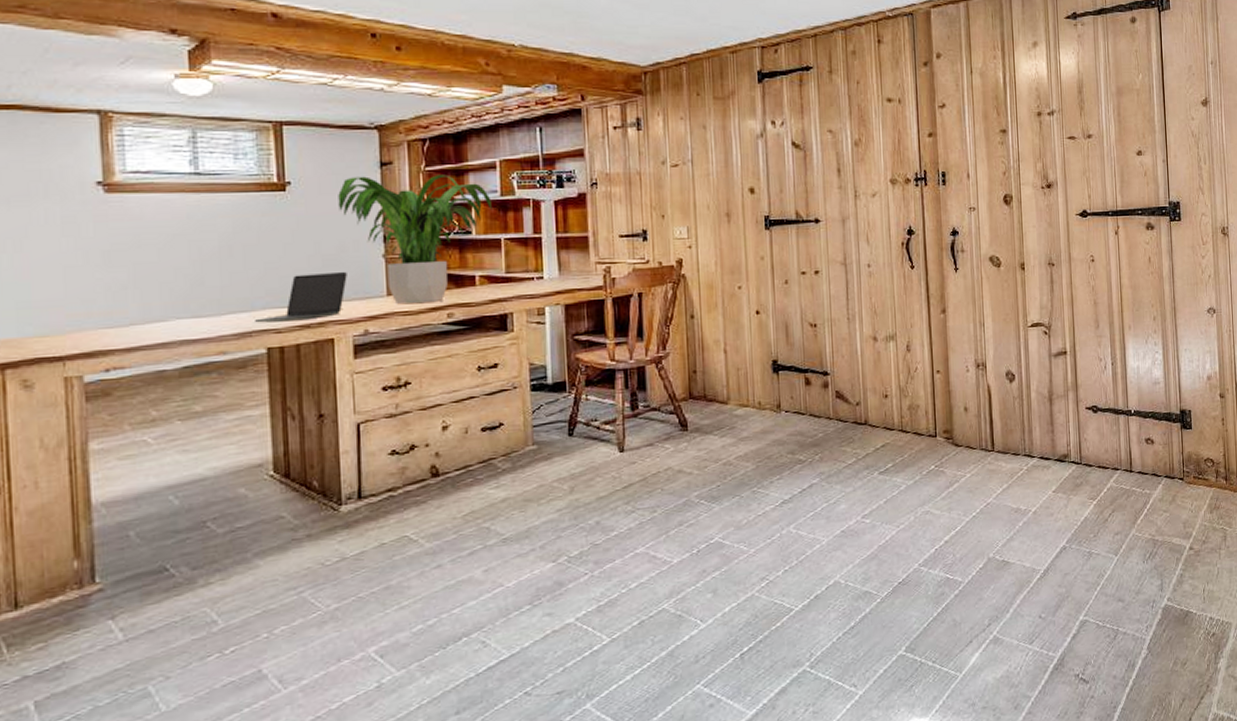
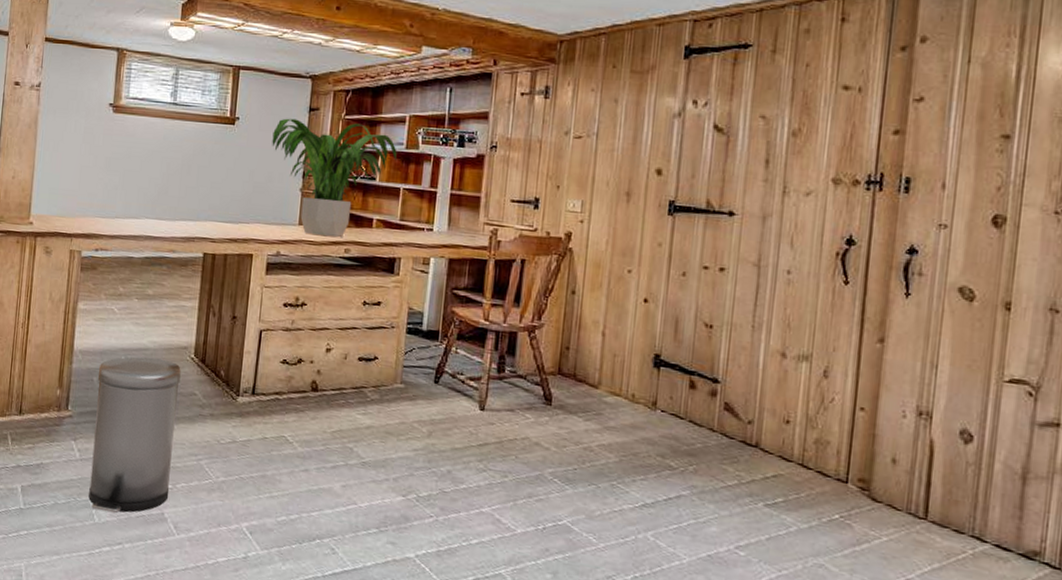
pedal bin: none [135,486,265,697] -> present [88,357,181,514]
laptop: present [253,271,347,323] -> none [197,196,271,235]

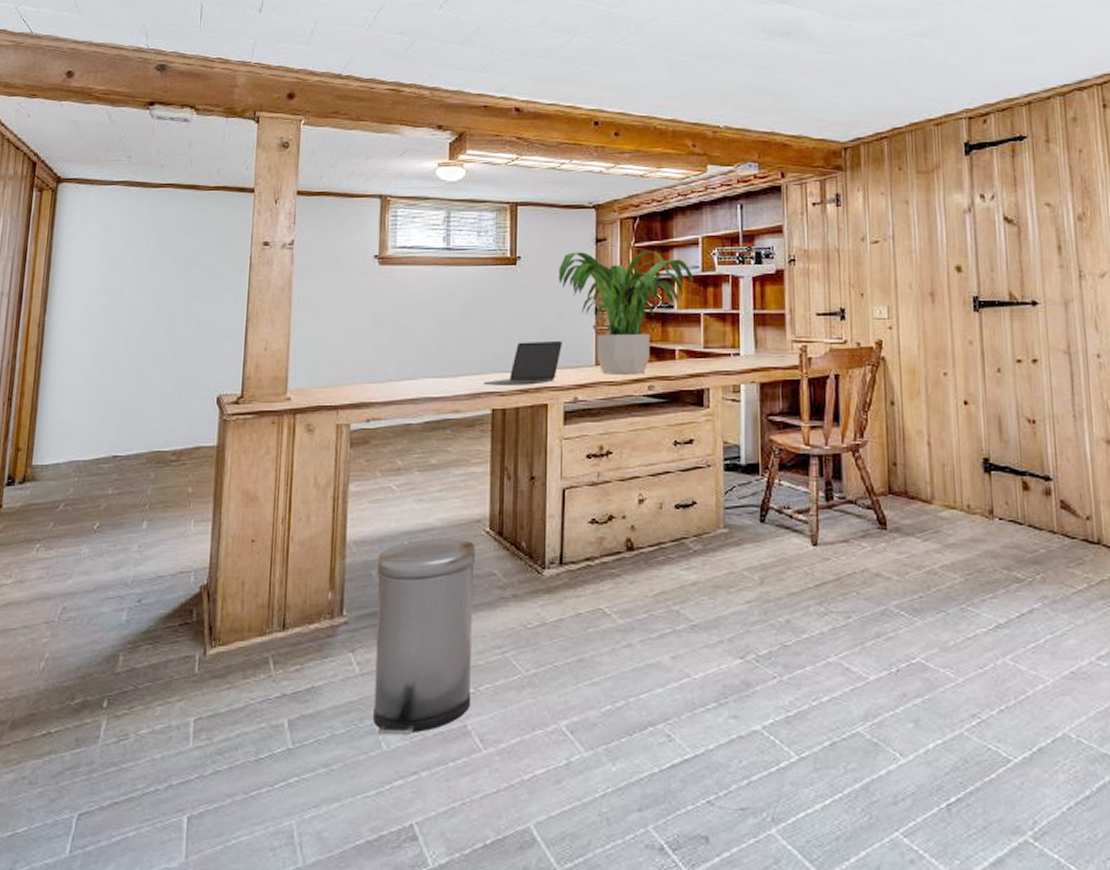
laptop: none [197,196,271,235] -> present [483,340,562,386]

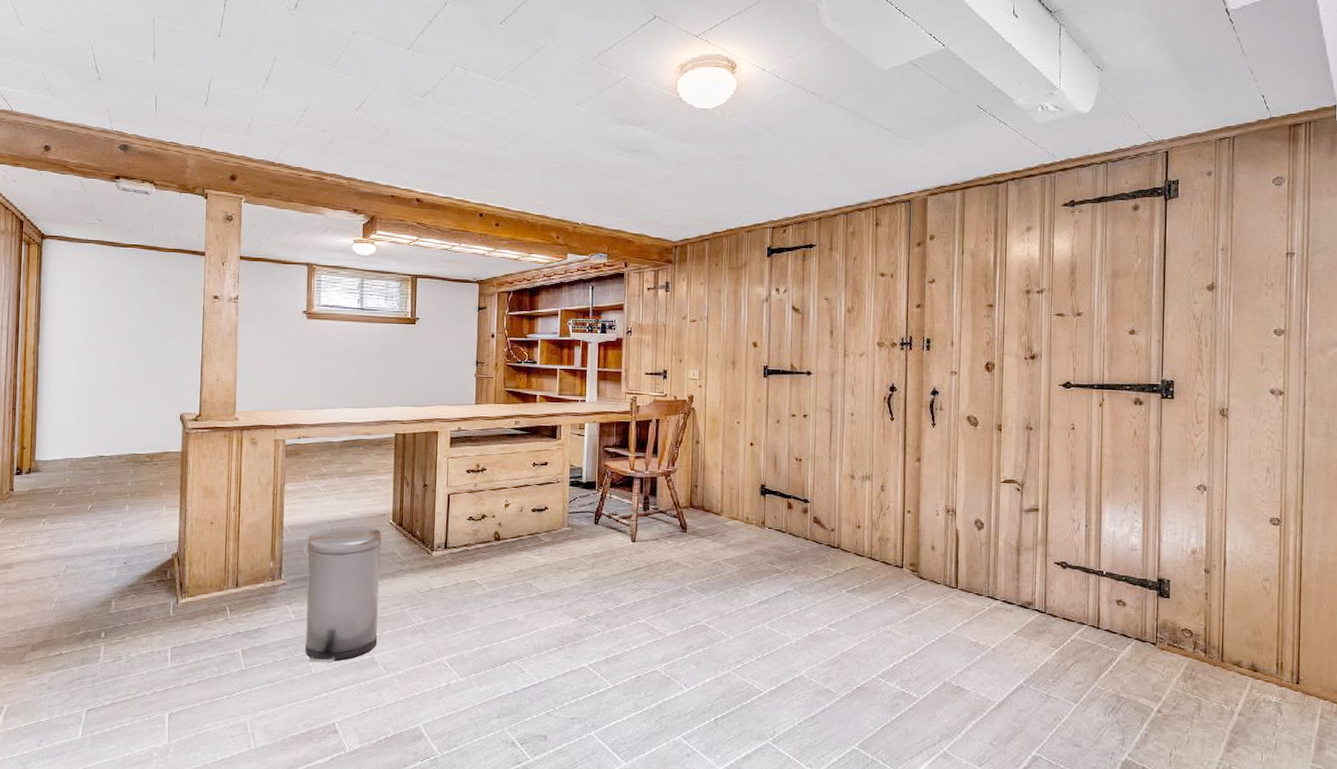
laptop: present [483,340,562,386] -> none [388,384,450,416]
potted plant: present [559,250,693,375] -> none [448,316,553,412]

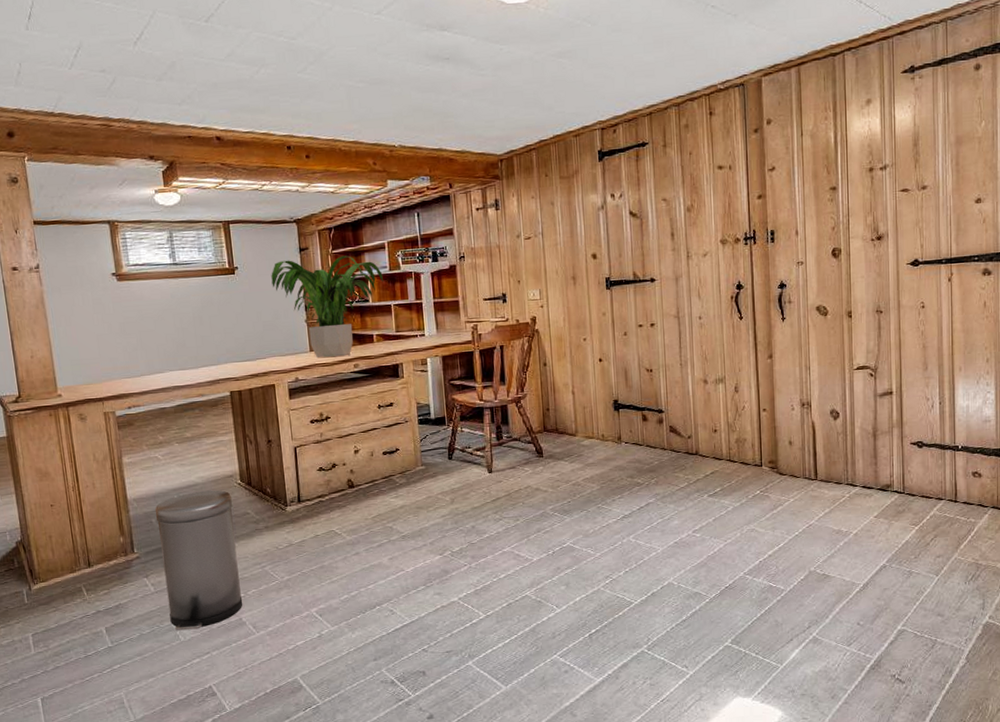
potted plant: none [448,316,553,412] -> present [271,255,383,359]

